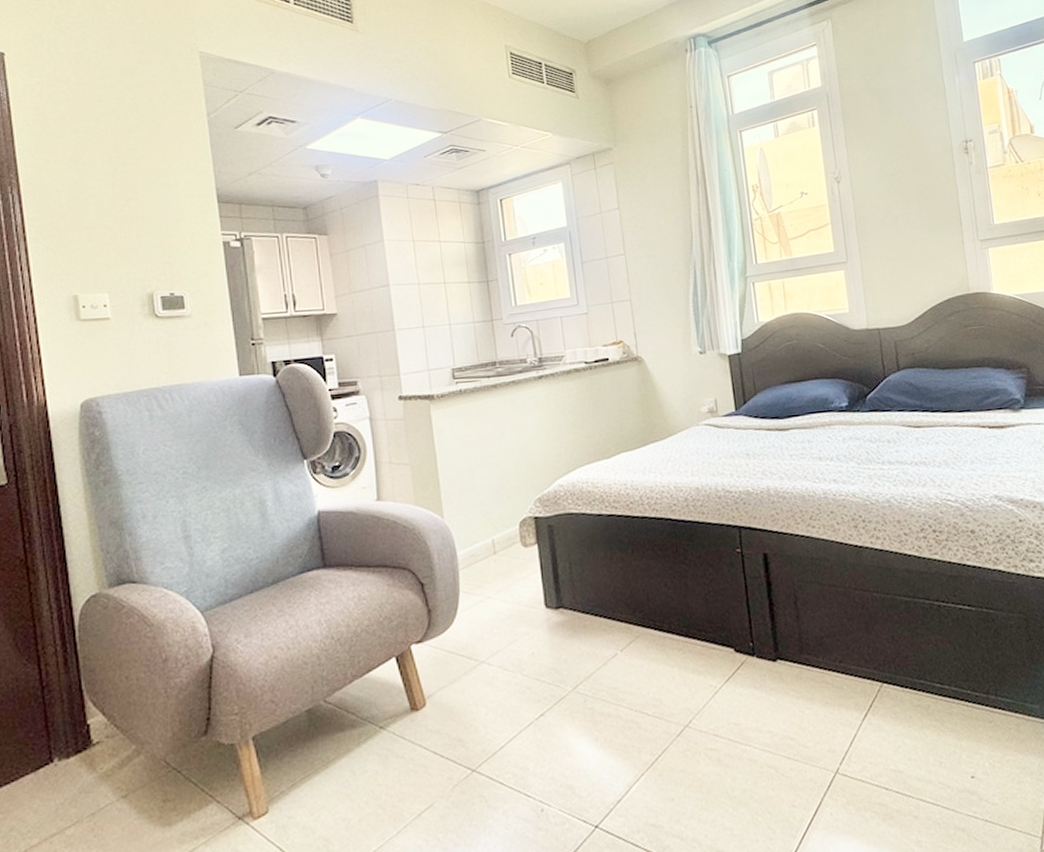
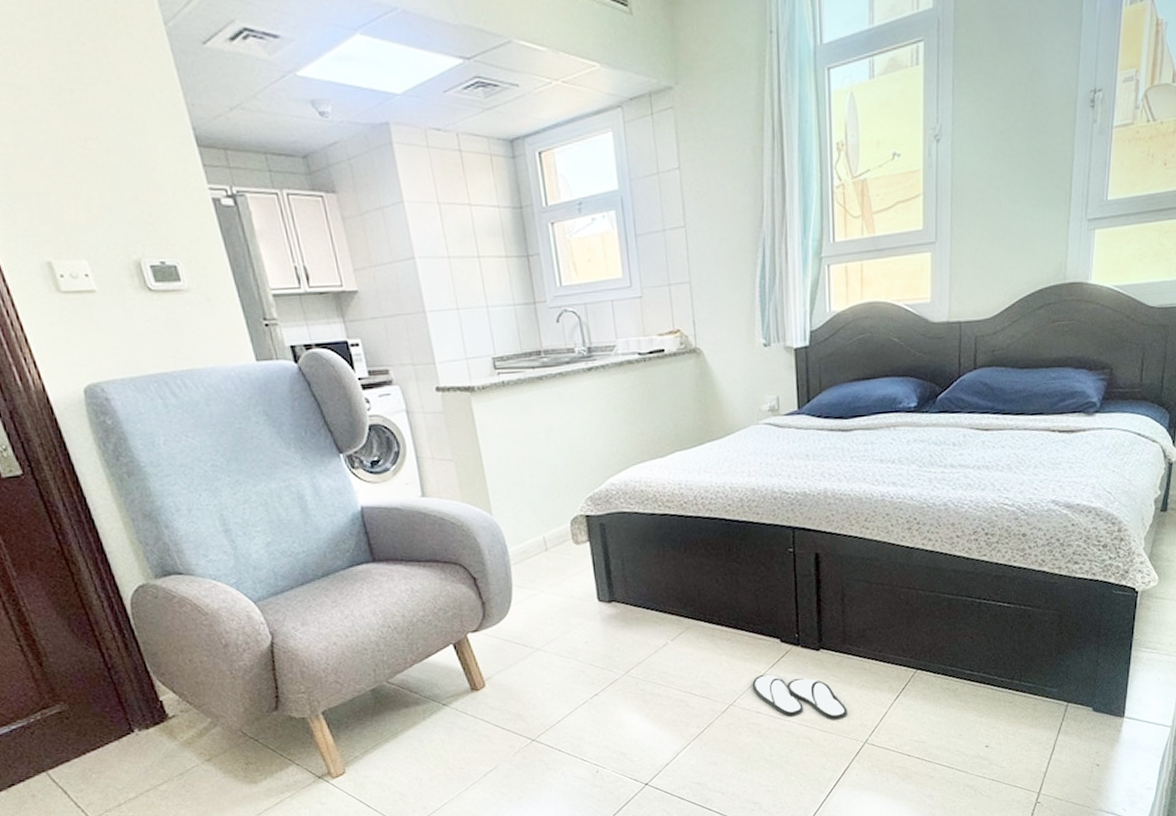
slippers: none [707,688,814,745] -> present [752,673,848,720]

